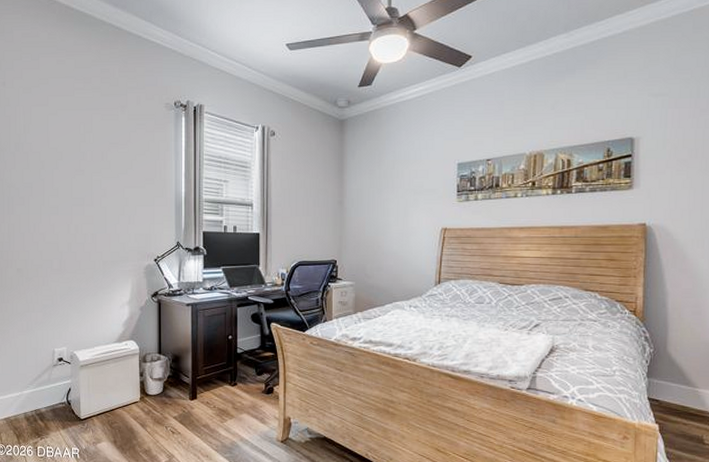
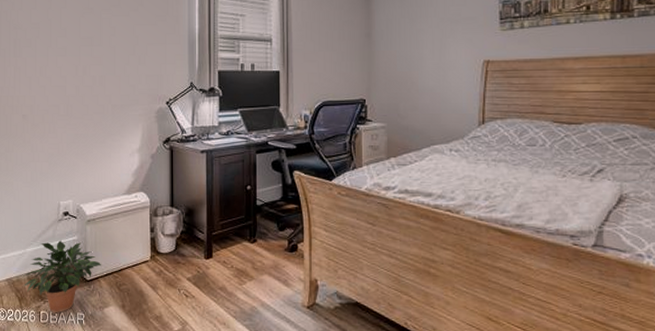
potted plant: none [19,384,95,449] -> present [22,240,102,314]

